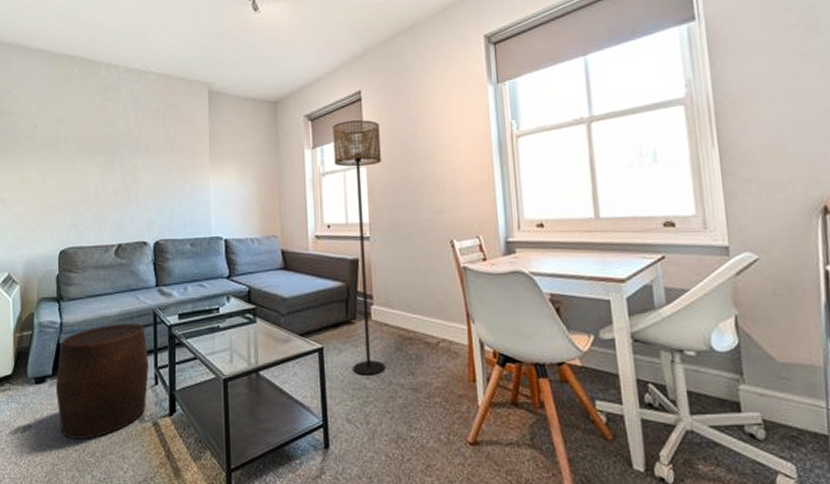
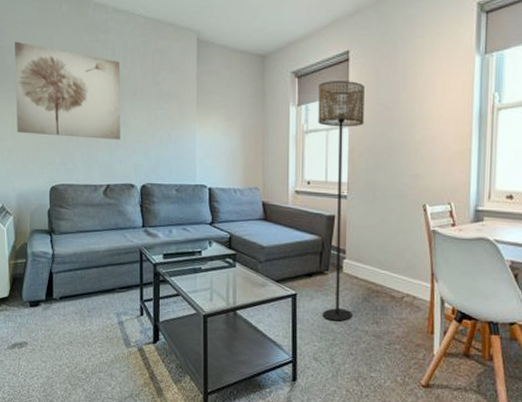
wall art: none [26,107,133,198] -> present [15,41,121,140]
stool: present [55,323,149,439] -> none [49,258,135,358]

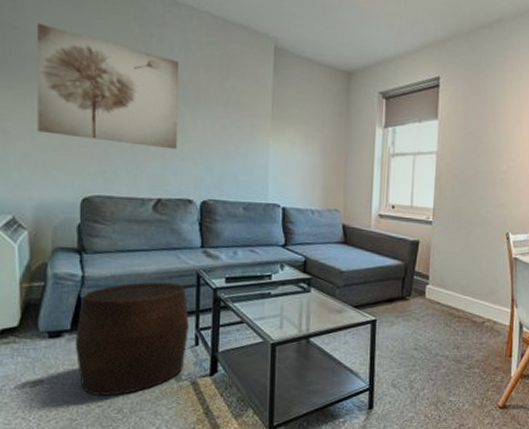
stool: none [49,258,135,358] -> present [74,282,189,396]
floor lamp: present [318,81,364,321] -> none [403,105,454,347]

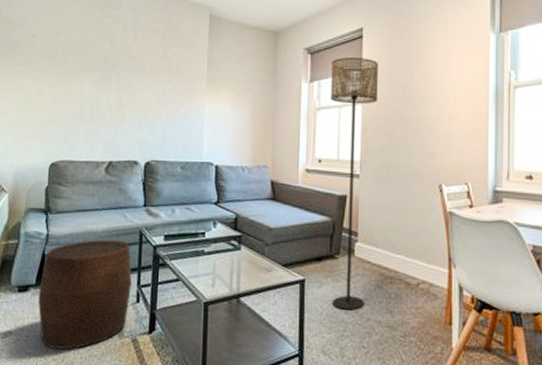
wall art: present [37,23,180,150] -> none [20,16,131,116]
floor lamp: none [403,105,454,347] -> present [330,58,378,310]

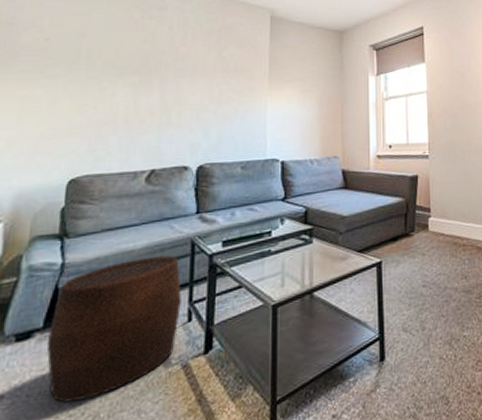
floor lamp: present [330,58,378,310] -> none [396,52,441,284]

